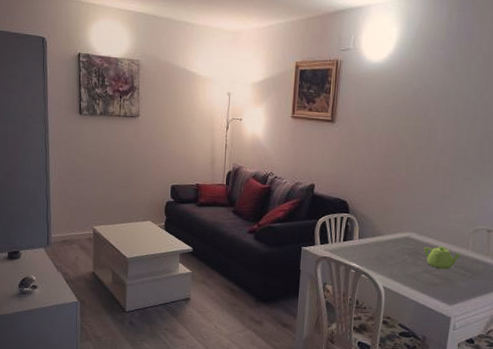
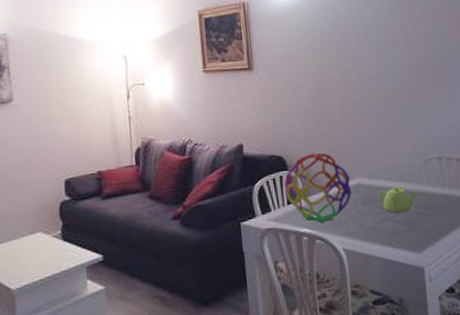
decorative orb: none [342,203,402,263] -> present [284,153,352,223]

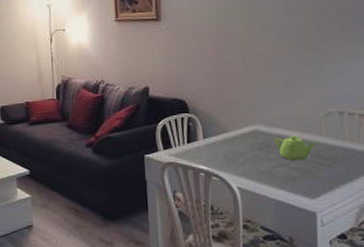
decorative orb: present [284,153,352,223] -> none [184,99,249,163]

